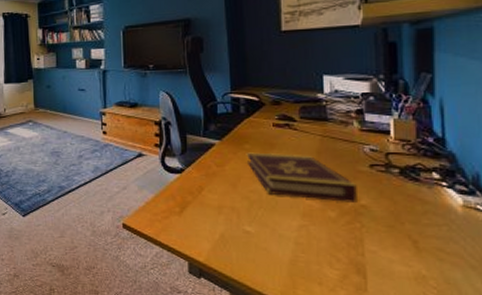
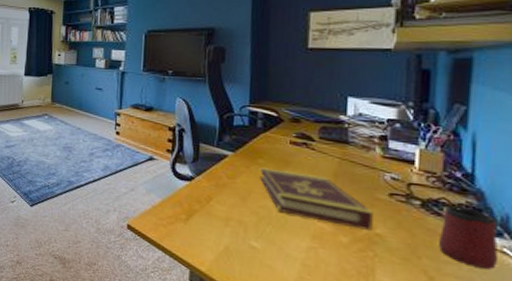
mug: none [419,170,472,228] -> present [439,205,498,270]

